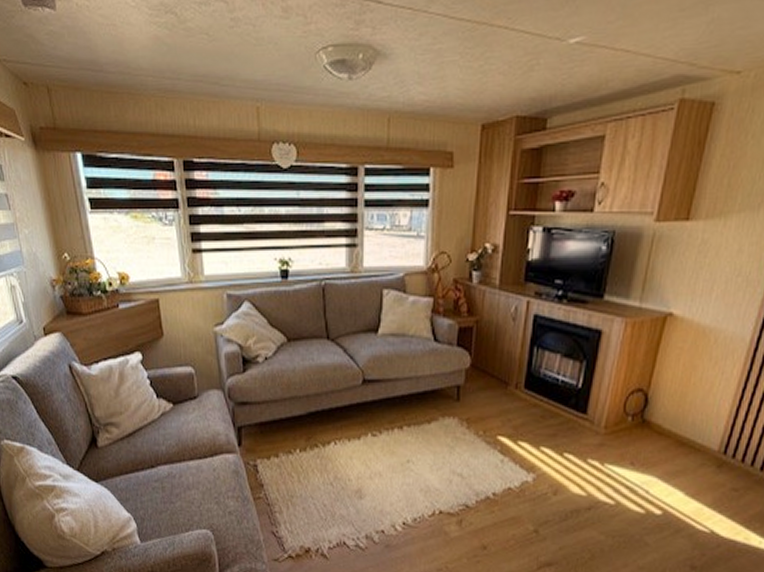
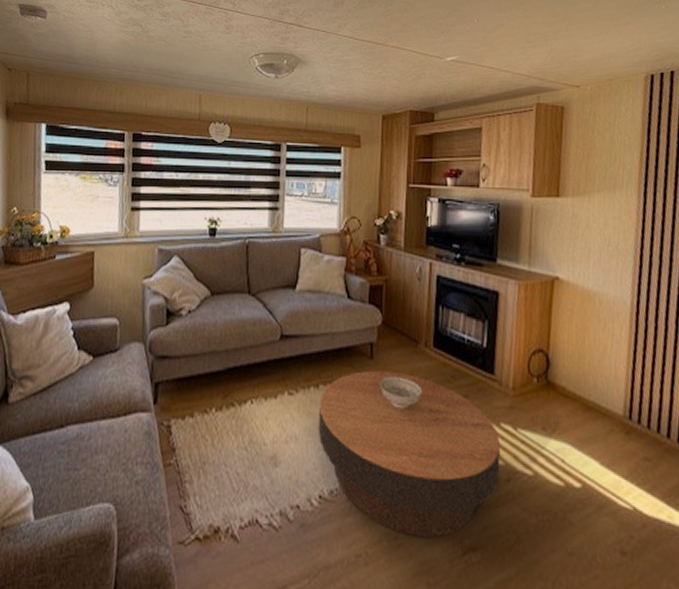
coffee table: none [403,412,586,556] -> present [319,370,501,538]
decorative bowl: none [465,417,509,448] -> present [380,376,422,409]

